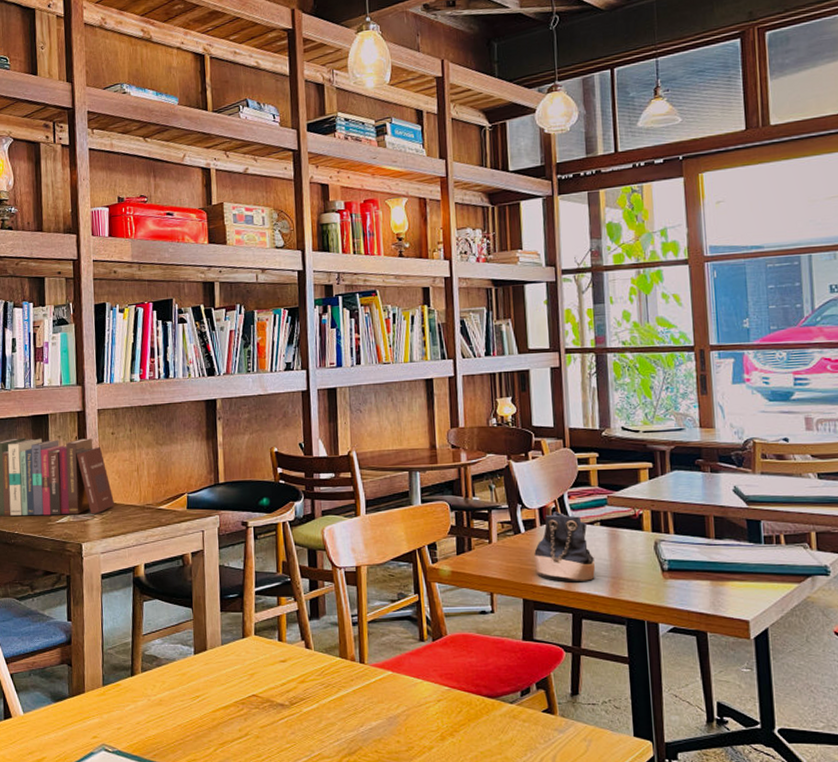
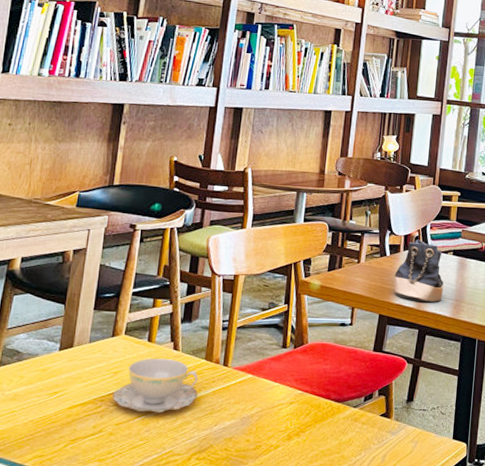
teacup: none [252,658,338,715] -> present [112,358,198,413]

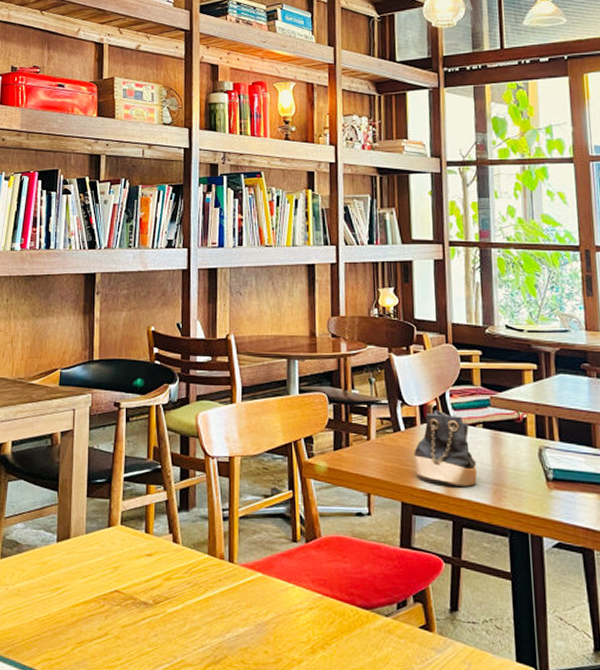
teacup: present [112,358,198,413] -> none [115,551,205,616]

